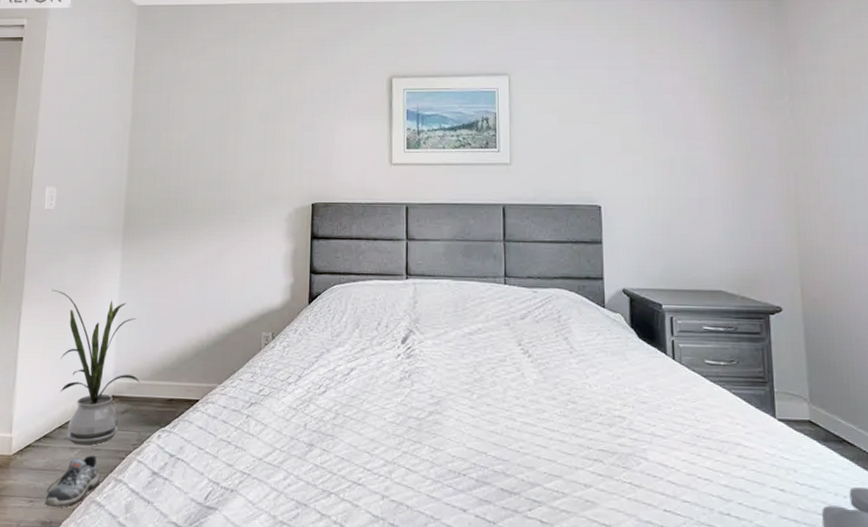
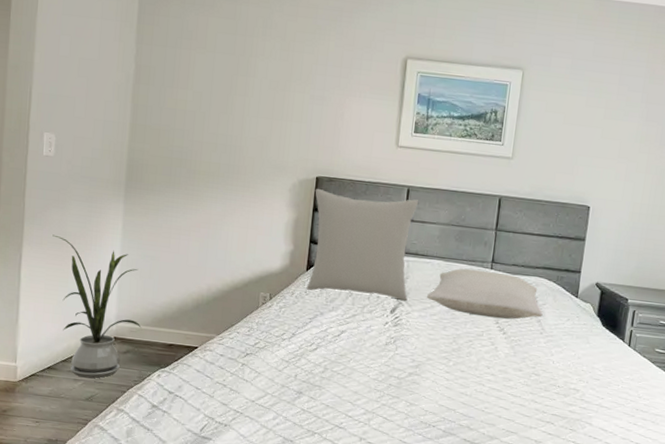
athletic shoe: present [45,455,100,507] -> none [51,387,103,429]
pillow: none [309,215,419,329] -> present [306,188,419,302]
pillow: none [439,286,569,340] -> present [427,268,543,320]

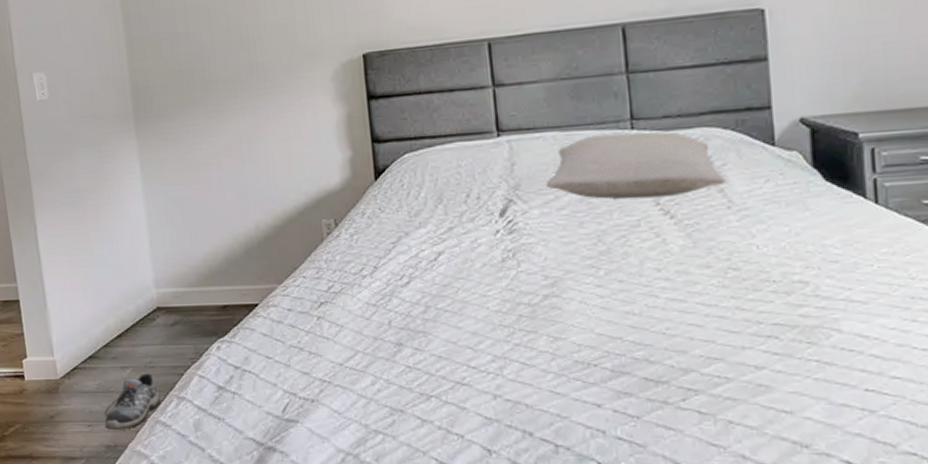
athletic shoe: none [51,387,103,429] -> present [105,373,161,430]
house plant: present [52,234,141,378] -> none [64,193,186,363]
pillow: present [306,188,419,302] -> none [364,55,520,207]

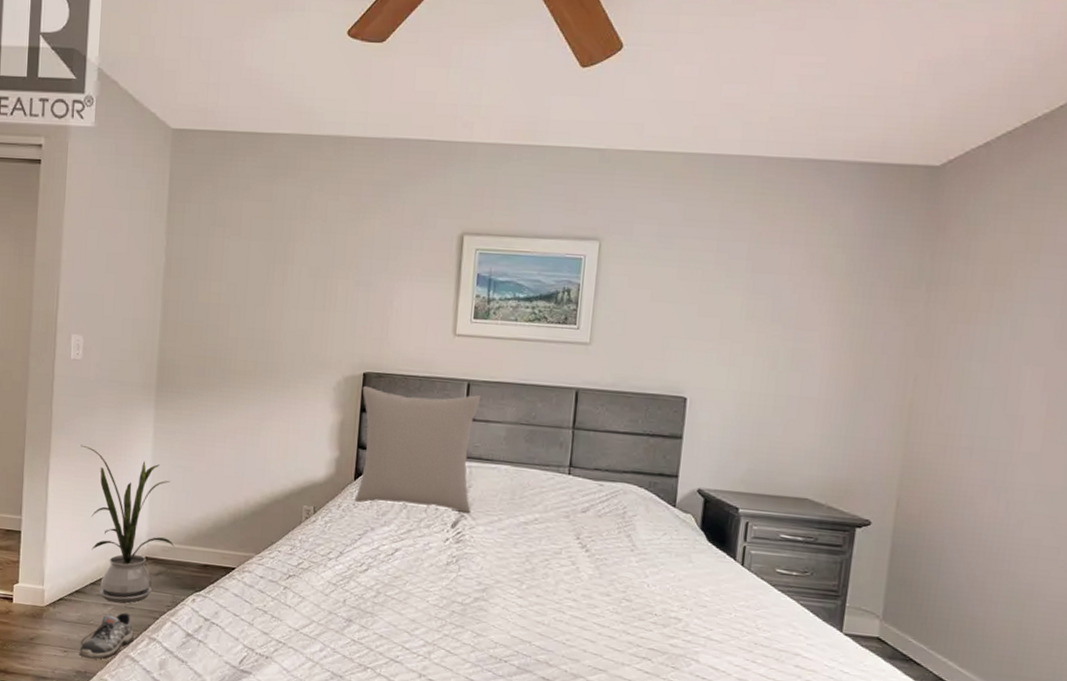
house plant: none [64,193,186,363] -> present [81,444,174,603]
pillow: none [364,55,520,207] -> present [354,385,482,514]
pillow: present [546,132,725,199] -> none [494,474,633,534]

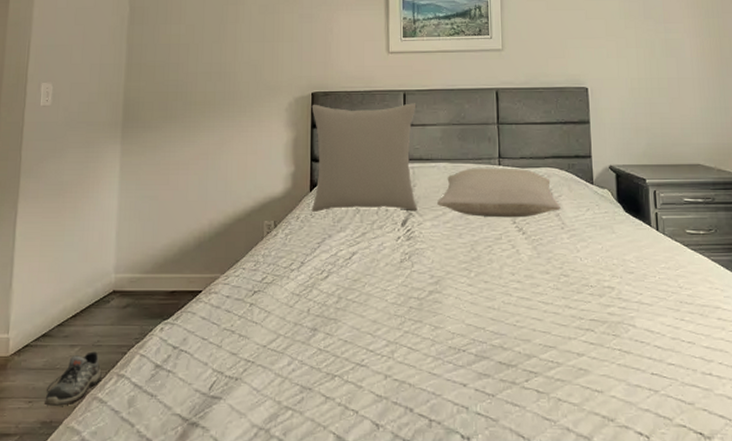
house plant: present [81,444,174,603] -> none [49,186,142,342]
pillow: none [494,474,633,534] -> present [437,168,561,218]

